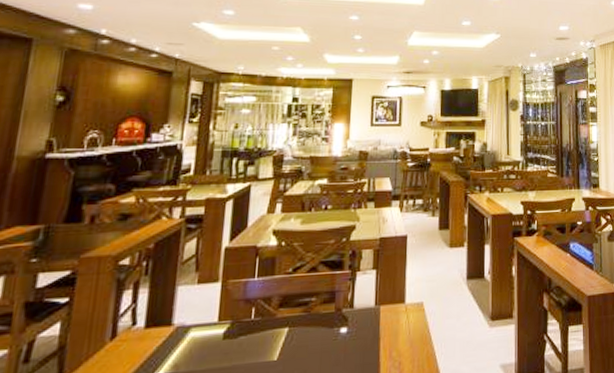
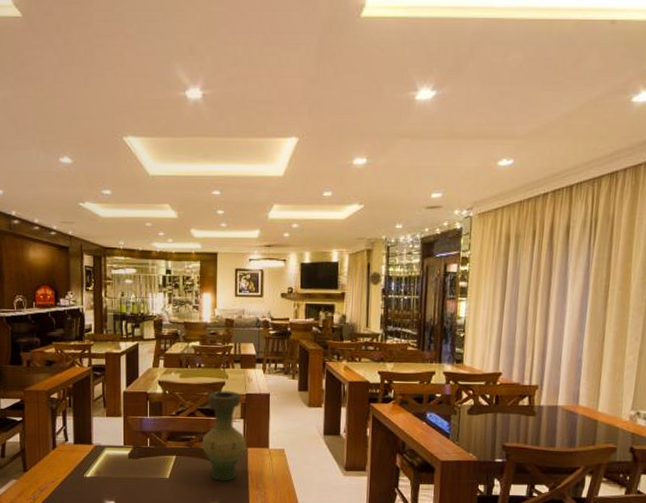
vase: none [323,235,379,355] -> present [201,390,247,481]

